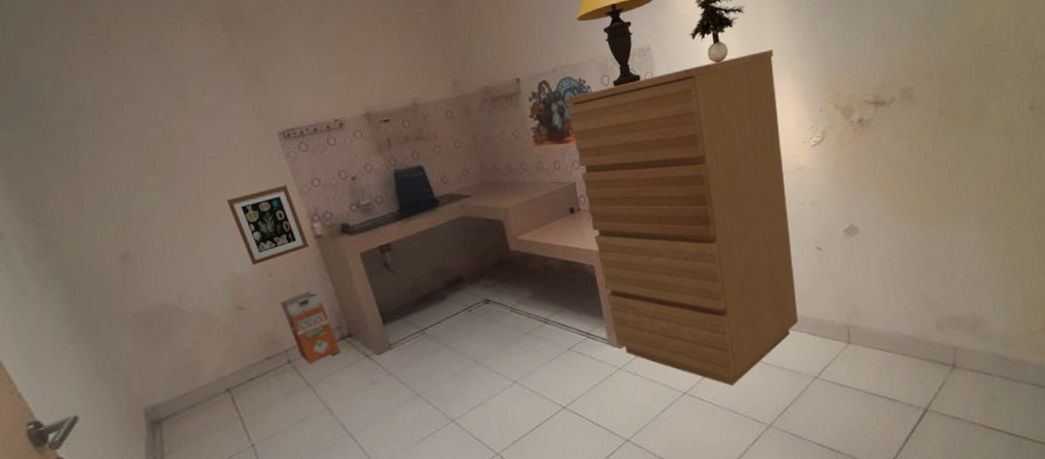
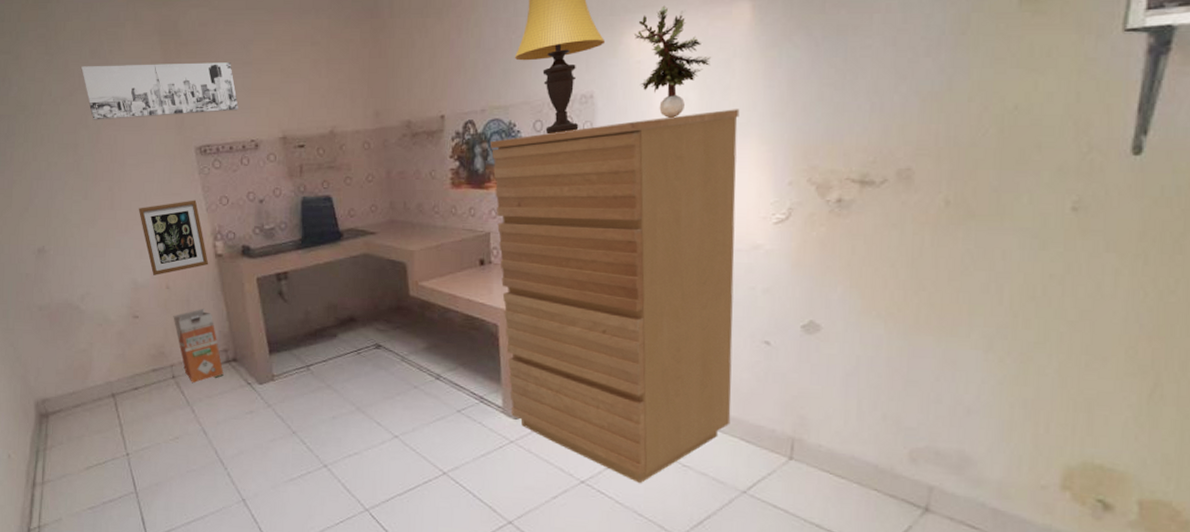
wall art: none [141,45,317,116] -> present [81,62,239,120]

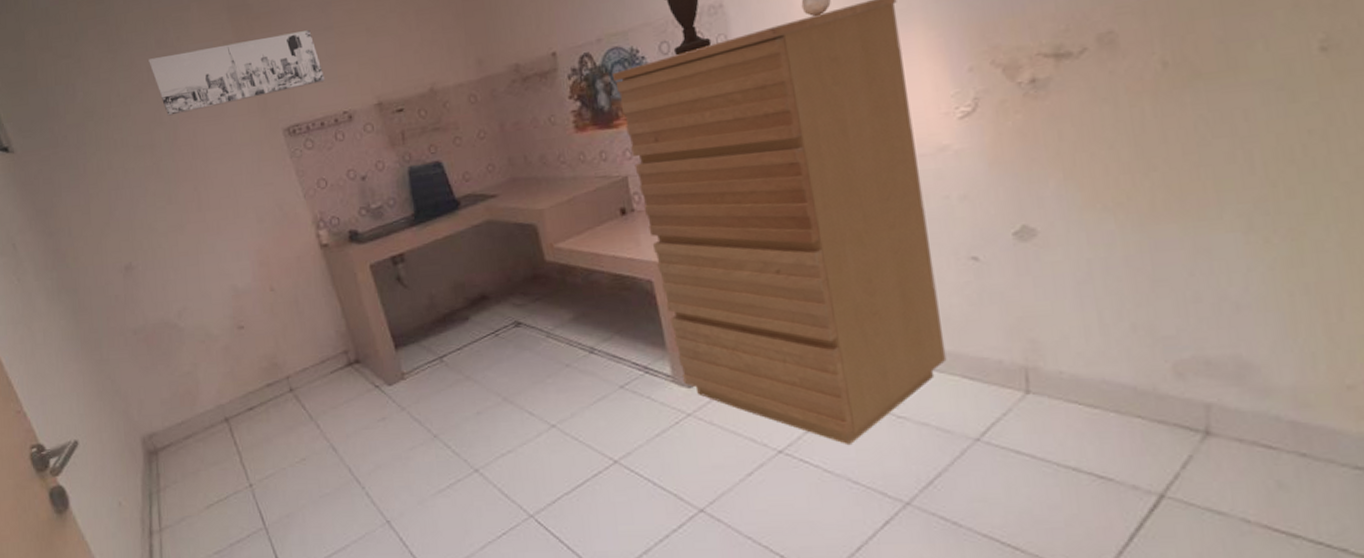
picture frame: present [138,200,209,275] -> none [229,187,314,278]
waste bin: present [173,308,224,384] -> none [282,307,347,395]

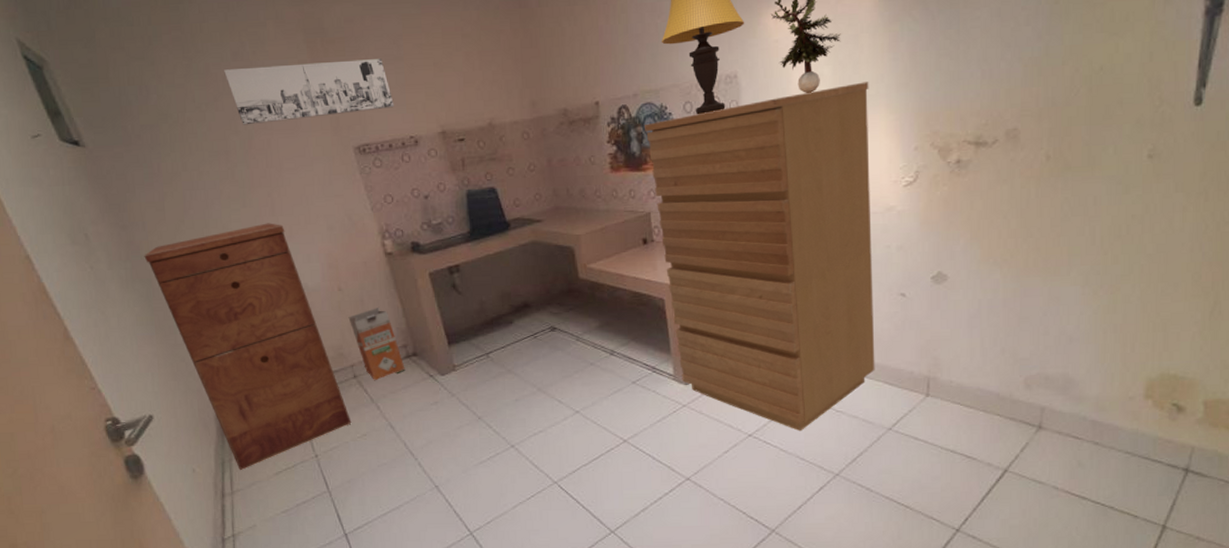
filing cabinet: none [70,219,289,504] -> present [144,223,352,471]
waste bin: none [282,307,347,395] -> present [348,306,405,381]

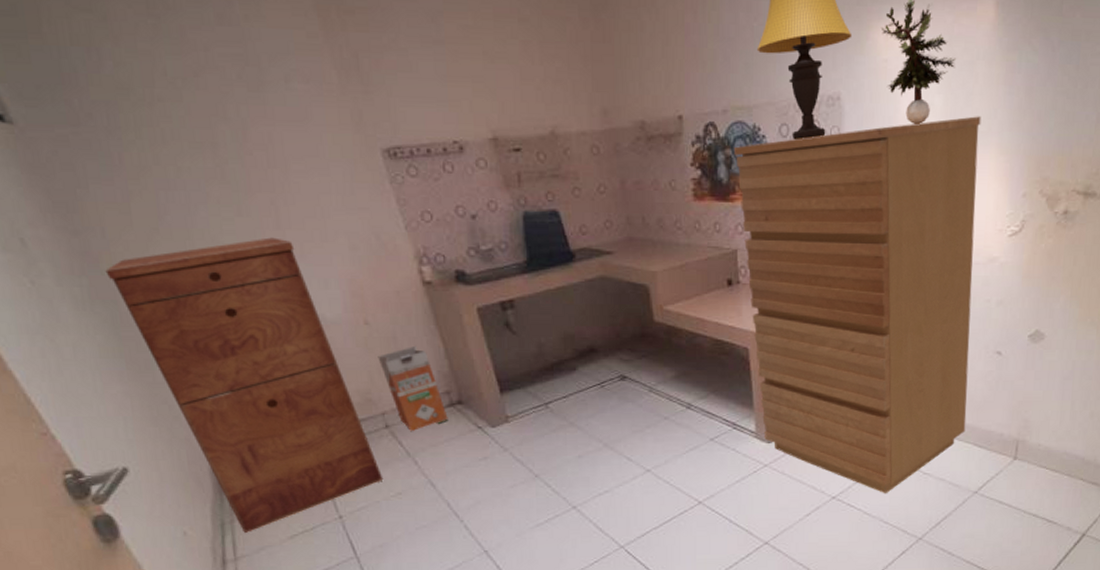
wall art: present [224,59,394,125] -> none [206,35,433,112]

